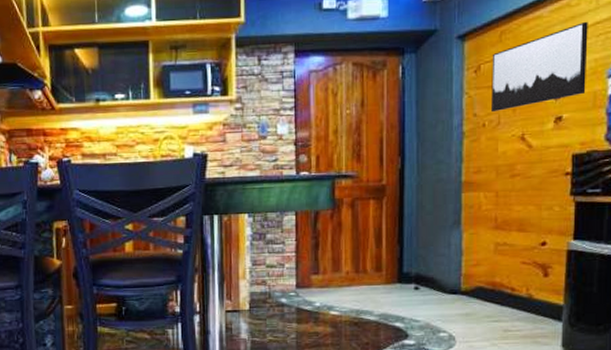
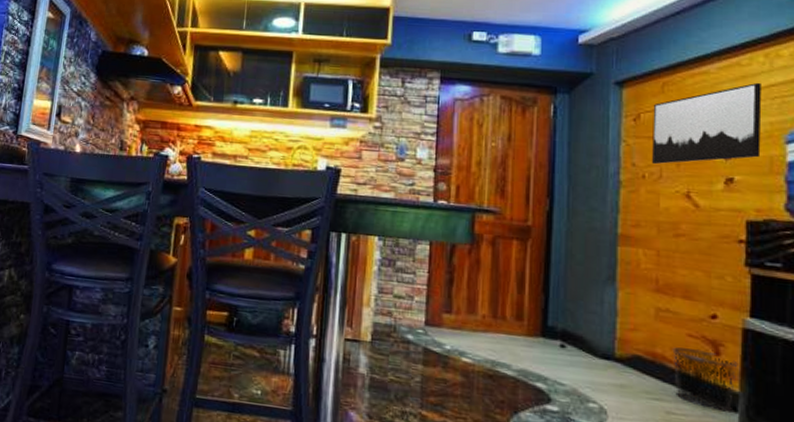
waste bin: none [509,274,563,323] -> present [672,347,738,412]

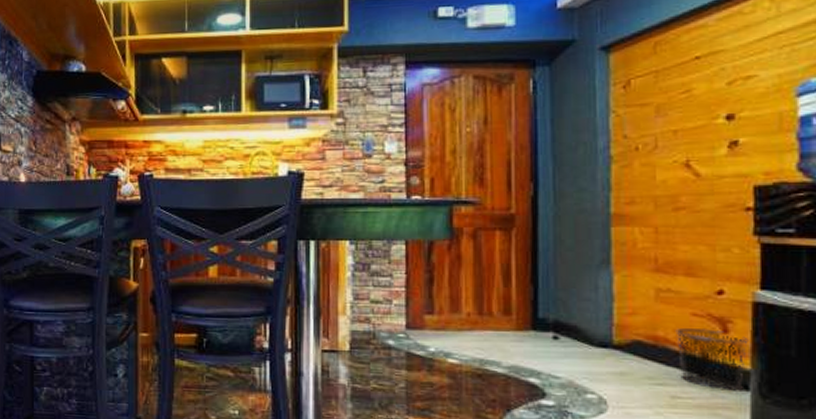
wall art: present [652,82,762,165] -> none [644,31,769,134]

